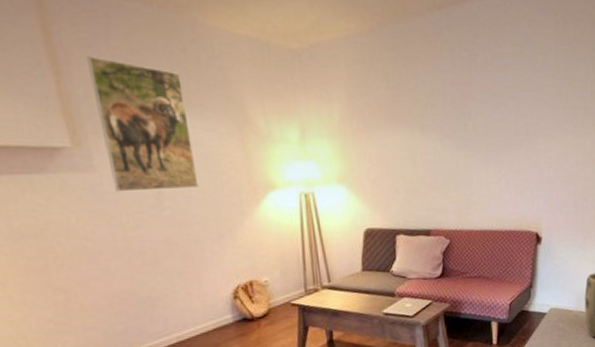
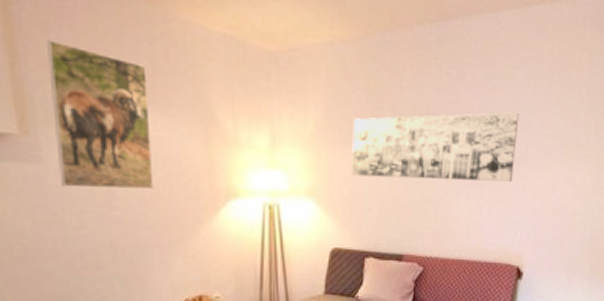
wall art: none [375,89,530,161] -> present [352,112,519,182]

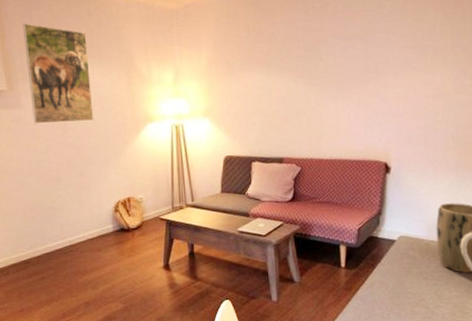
wall art: present [352,112,519,182] -> none [236,32,378,98]

